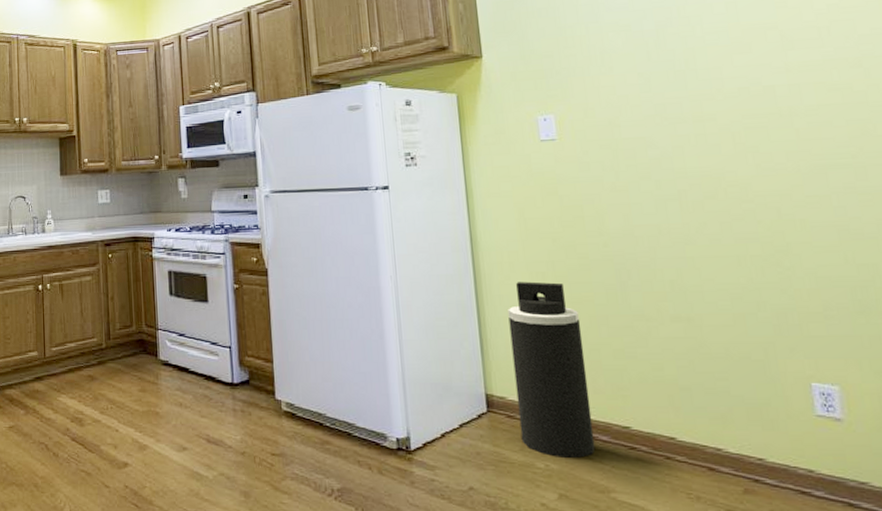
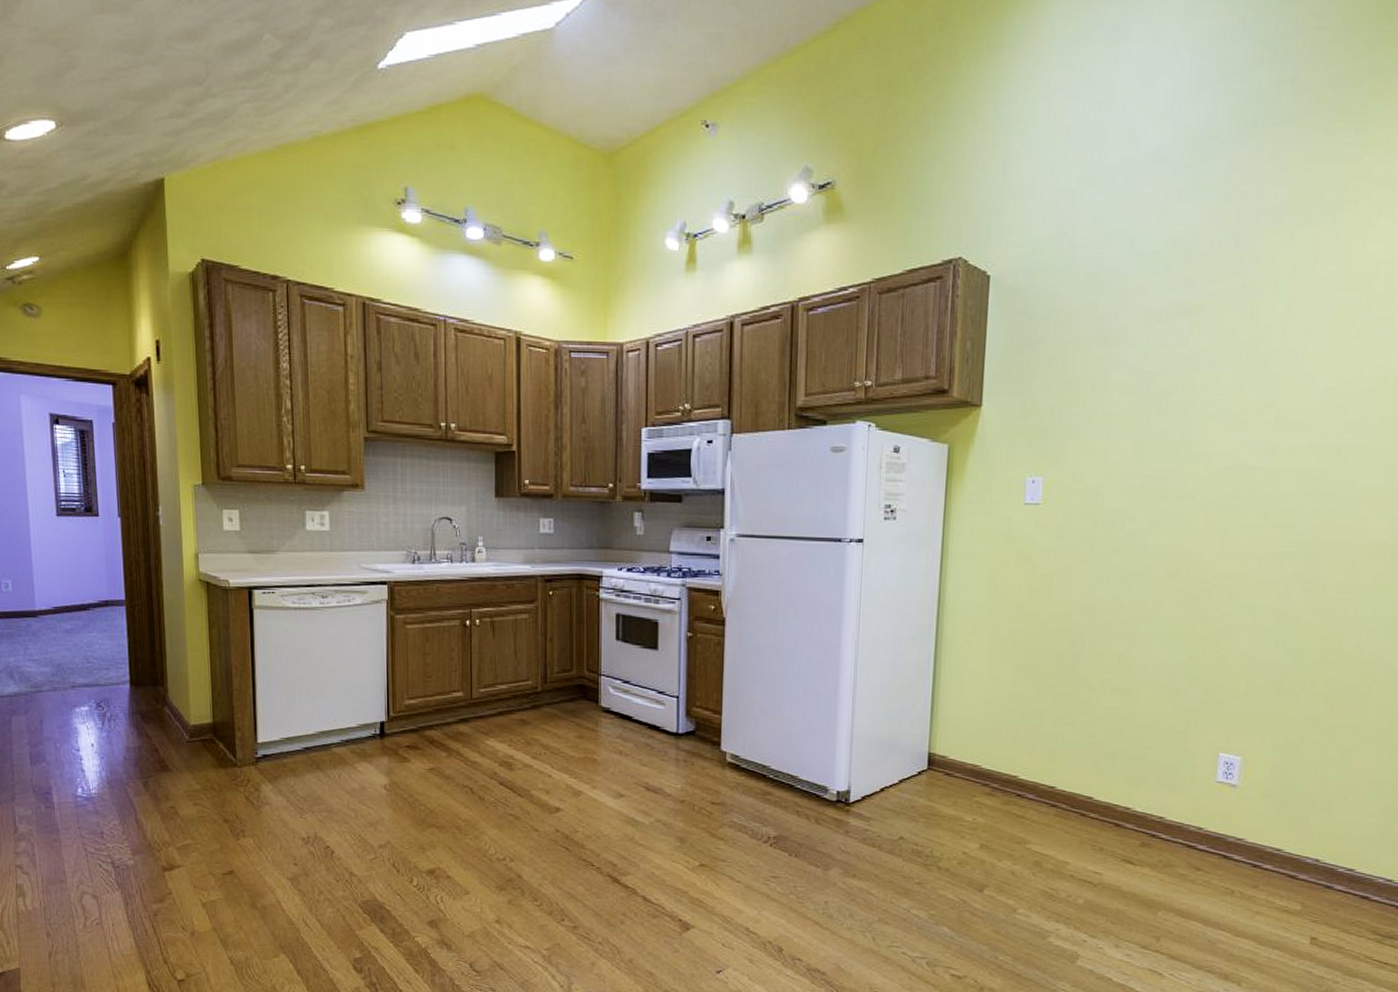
trash can: present [508,281,595,458] -> none [955,647,1030,813]

